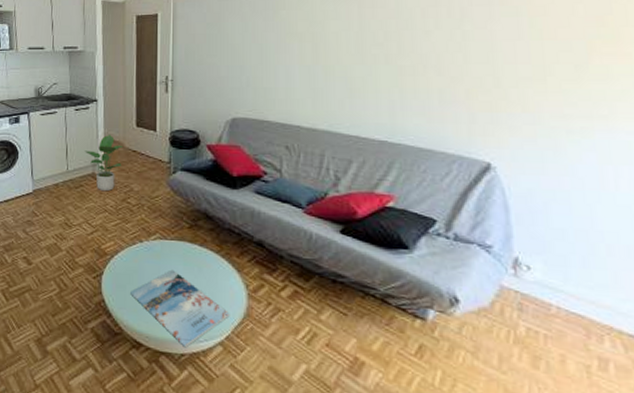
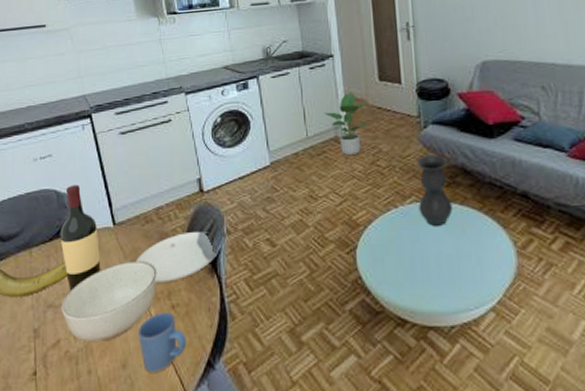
magazine: present [130,269,230,348] -> none [389,234,500,319]
vase: none [162,198,193,263] -> present [417,154,453,226]

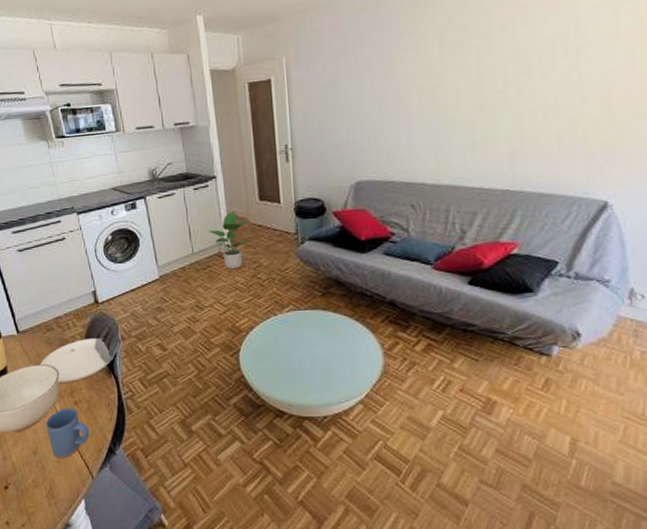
vase: present [417,154,453,226] -> none [294,268,327,331]

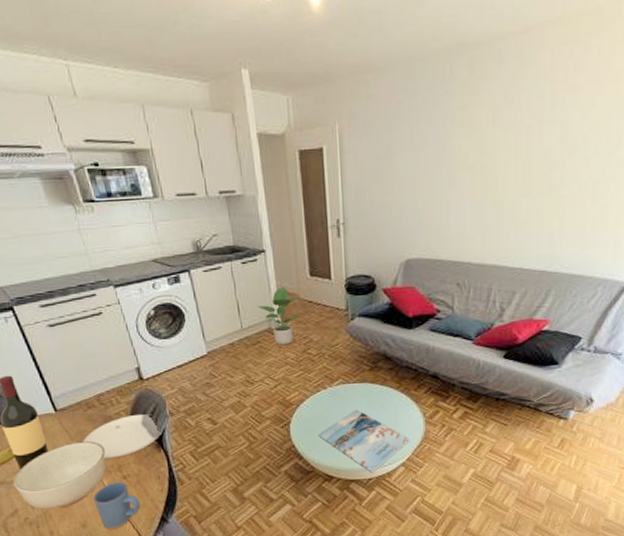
magazine: none [269,338,368,411] -> present [319,409,410,473]

